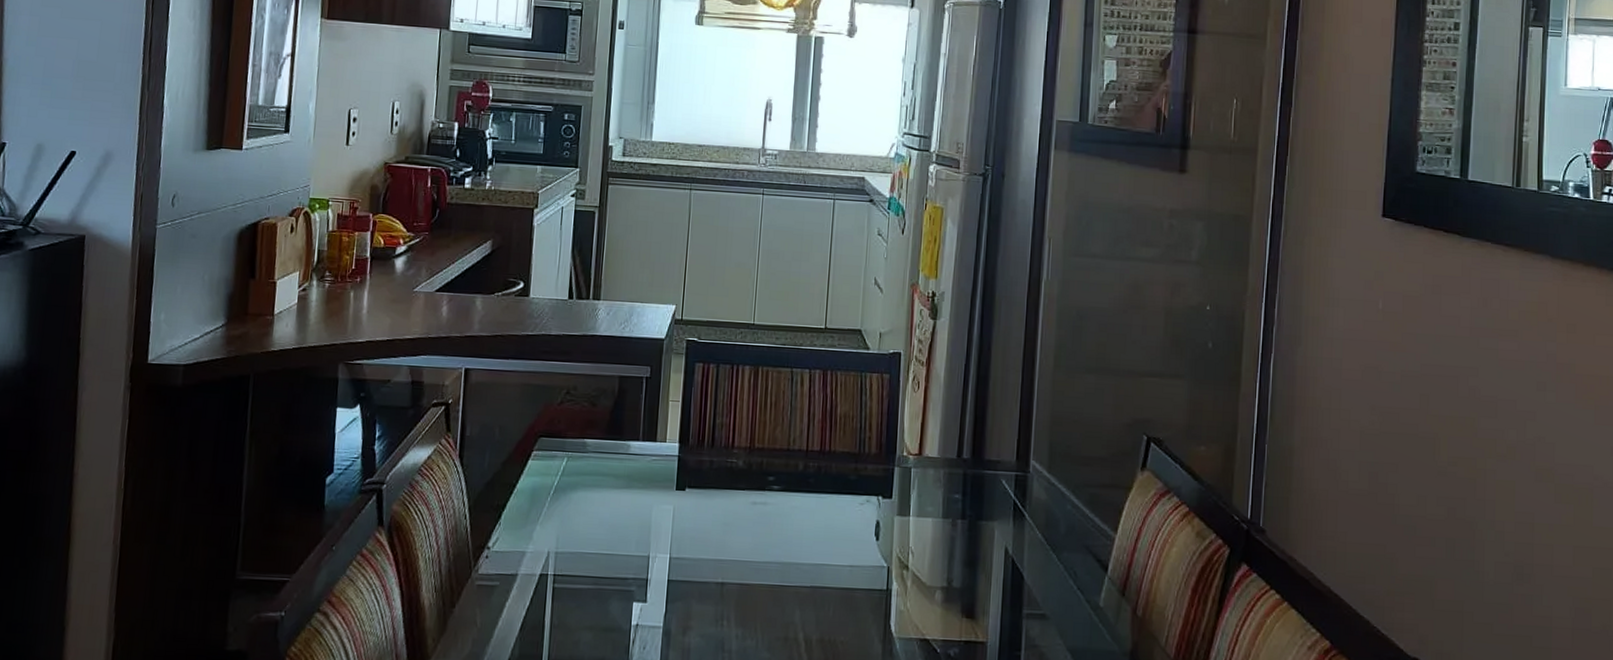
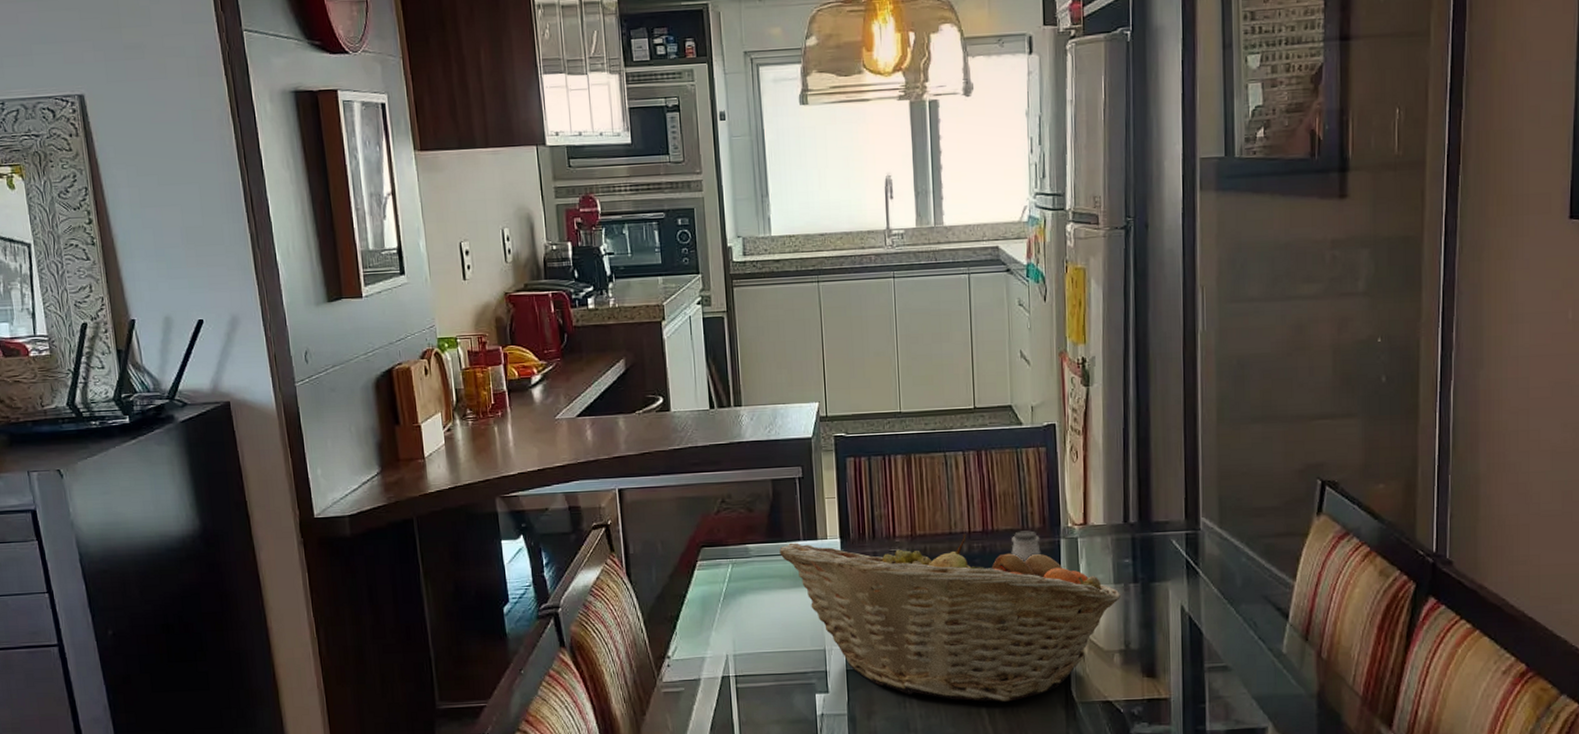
fruit basket: none [617,442,948,630] -> present [779,533,1120,702]
saltshaker: none [845,455,875,487] -> present [1011,530,1041,563]

